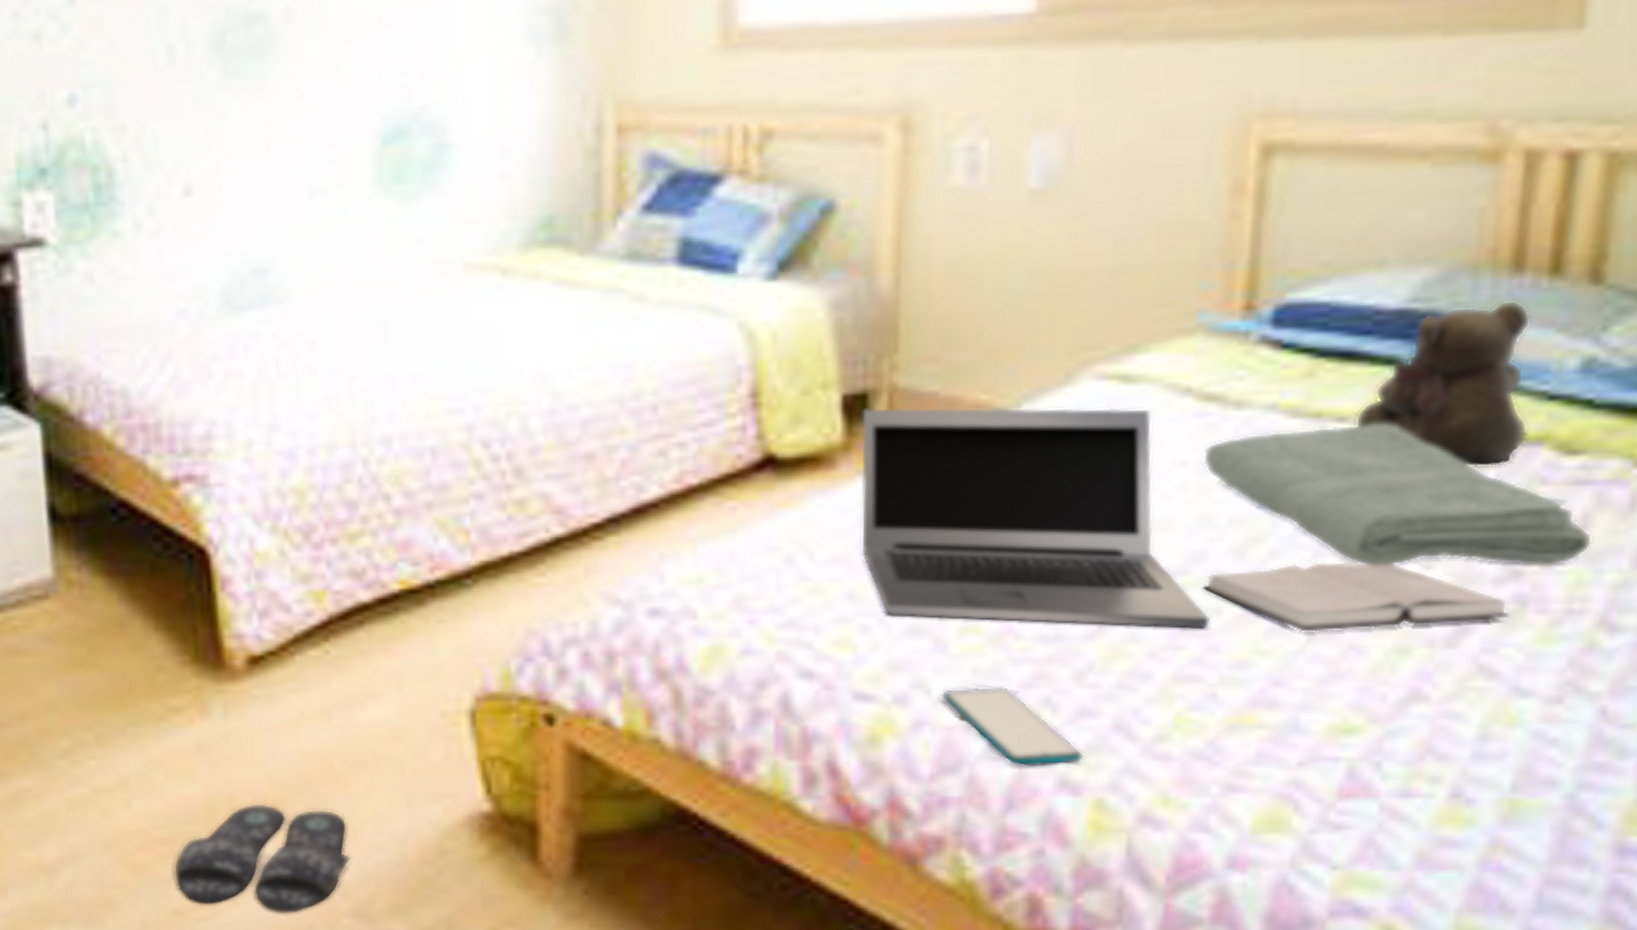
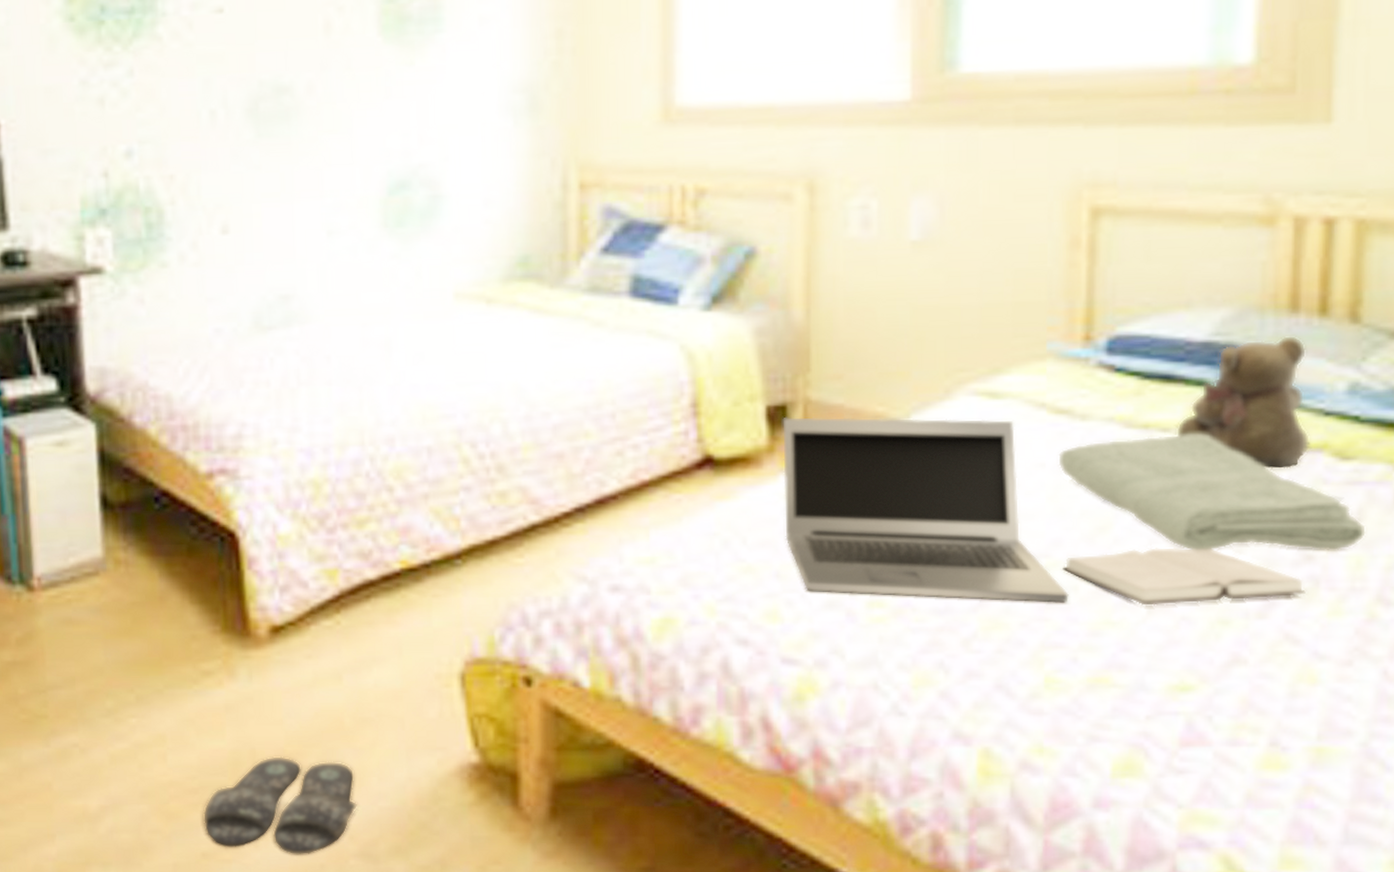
smartphone: present [940,686,1084,767] -> none [853,651,973,721]

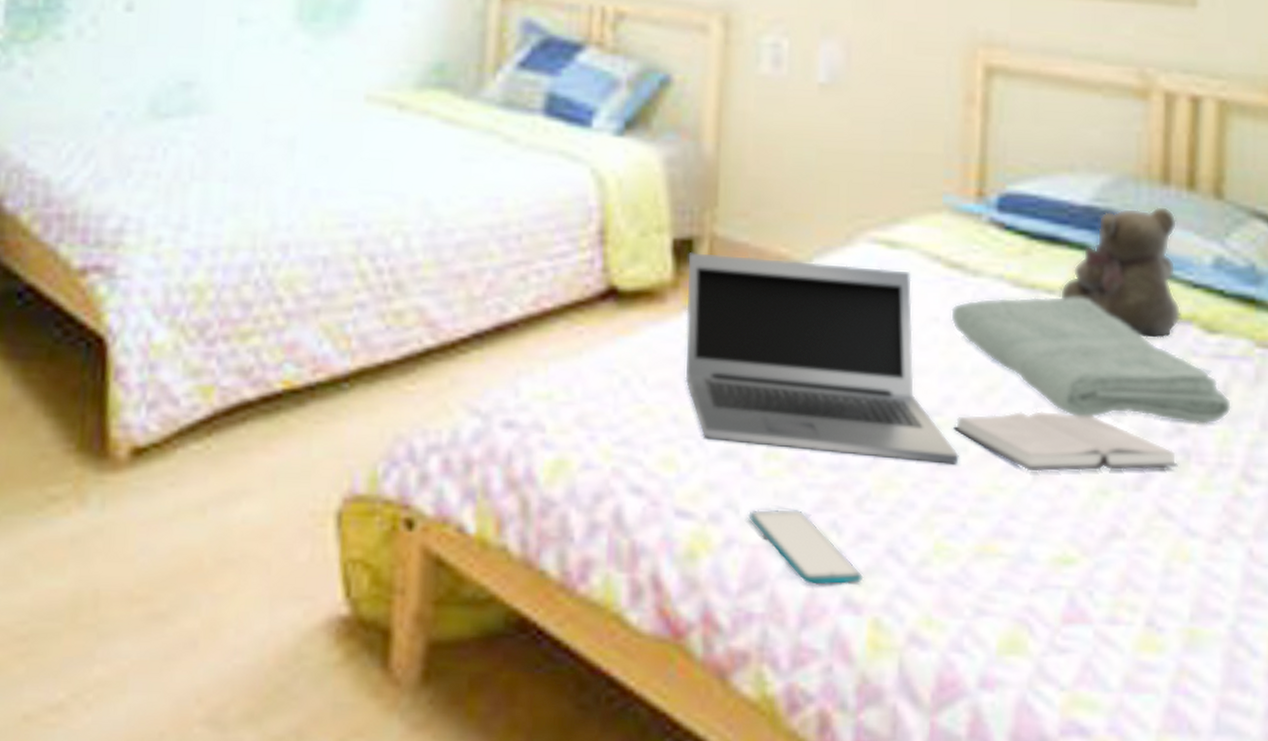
slippers: present [202,755,358,855] -> none [28,599,210,721]
smartphone: none [853,651,973,721] -> present [747,508,864,586]

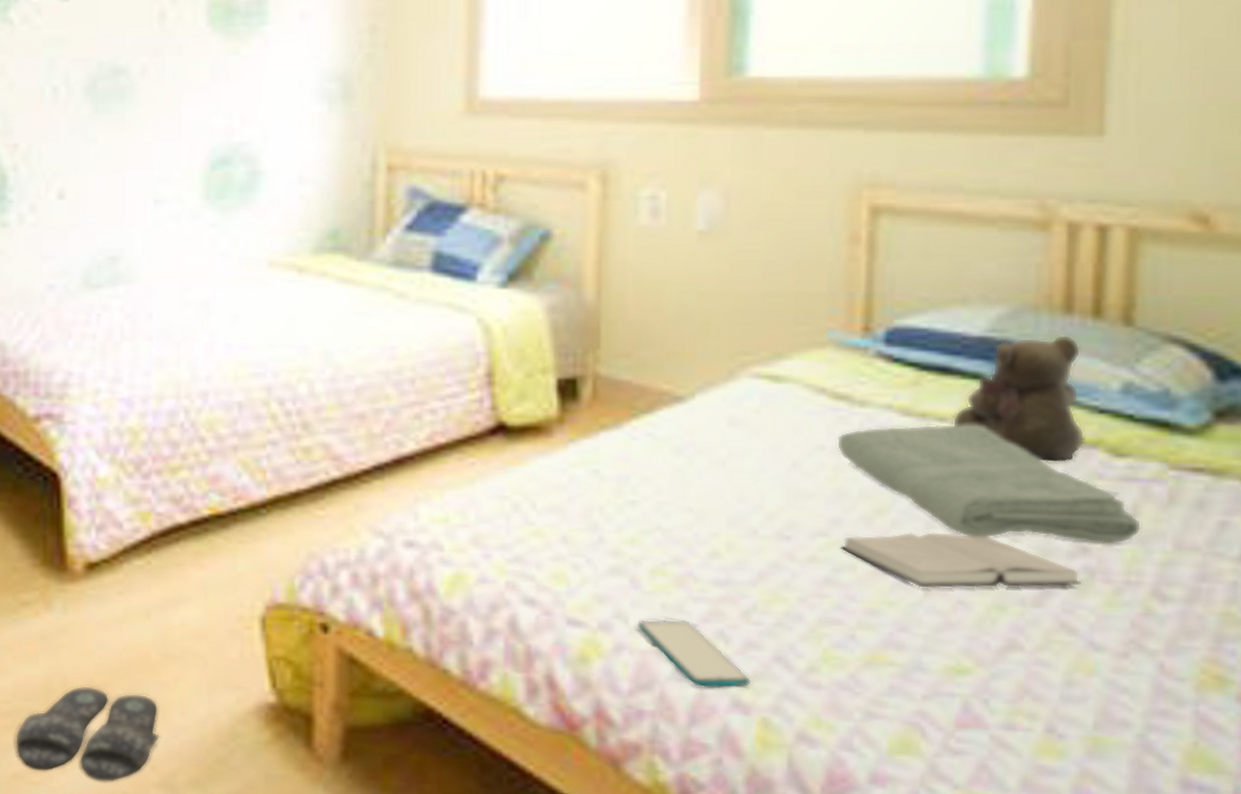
slippers: none [28,599,210,721] -> present [15,685,161,782]
laptop: present [685,252,959,465] -> none [572,391,847,581]

